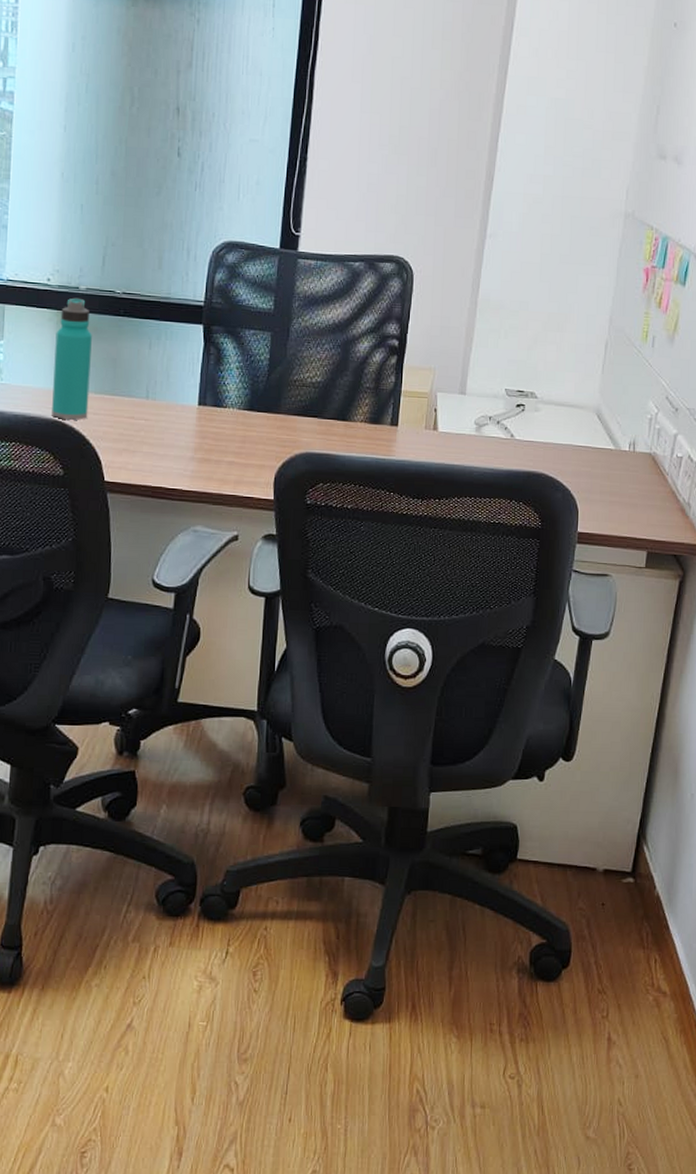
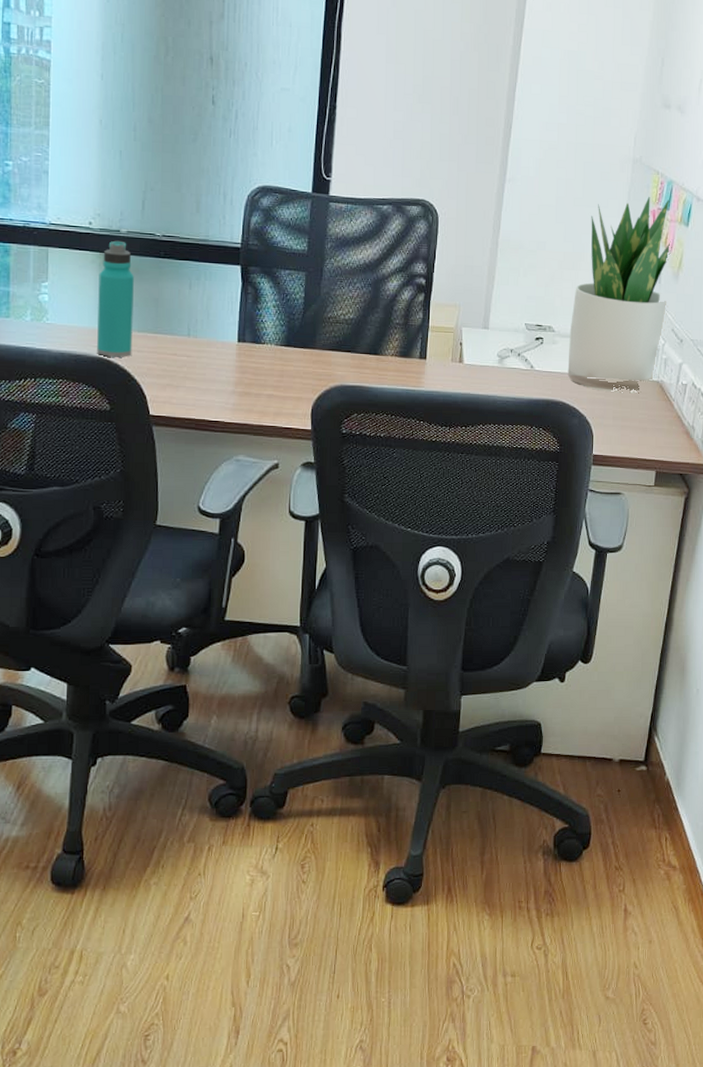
planter: none [551,253,667,466] -> present [567,196,672,394]

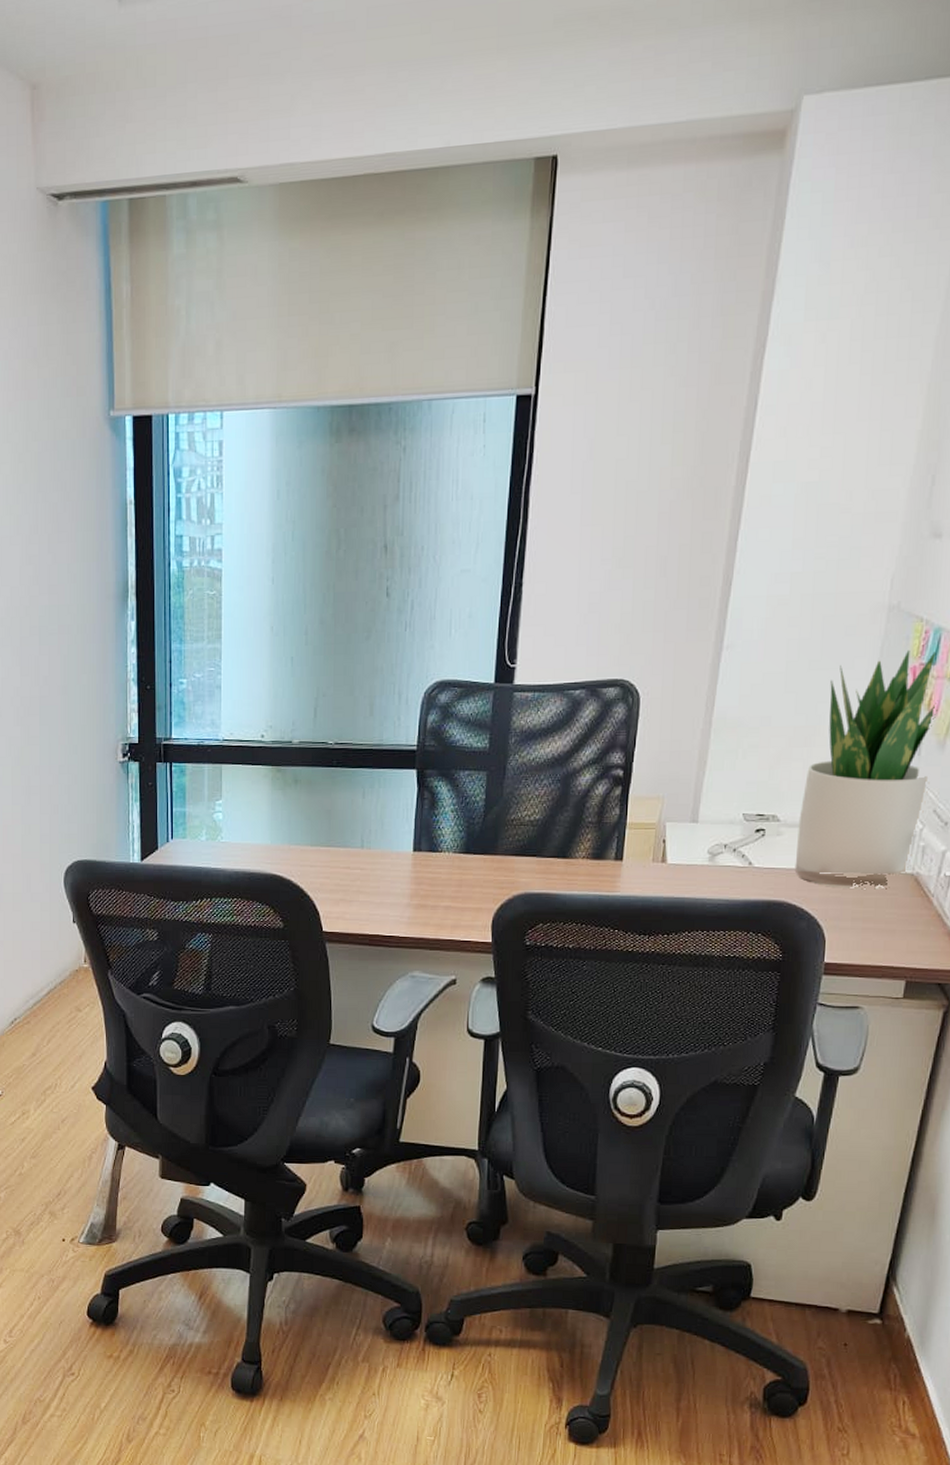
water bottle: present [97,240,134,357] -> none [270,752,306,873]

